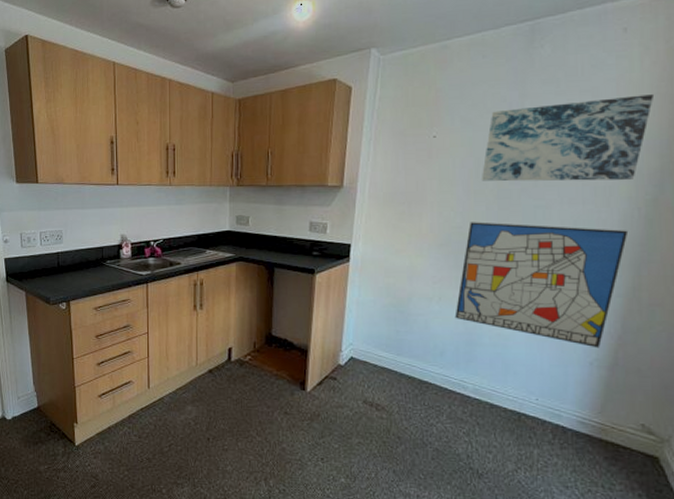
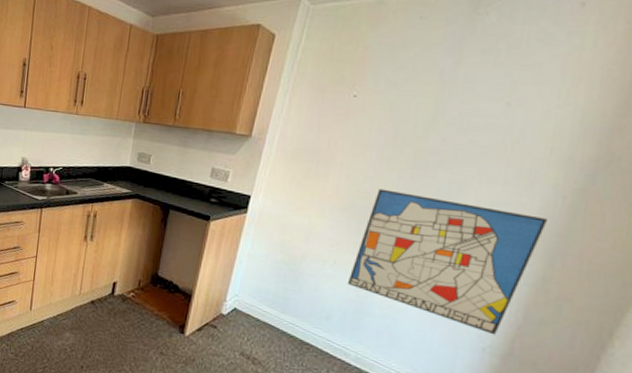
wall art: present [481,94,655,182] -> none [397,76,604,166]

